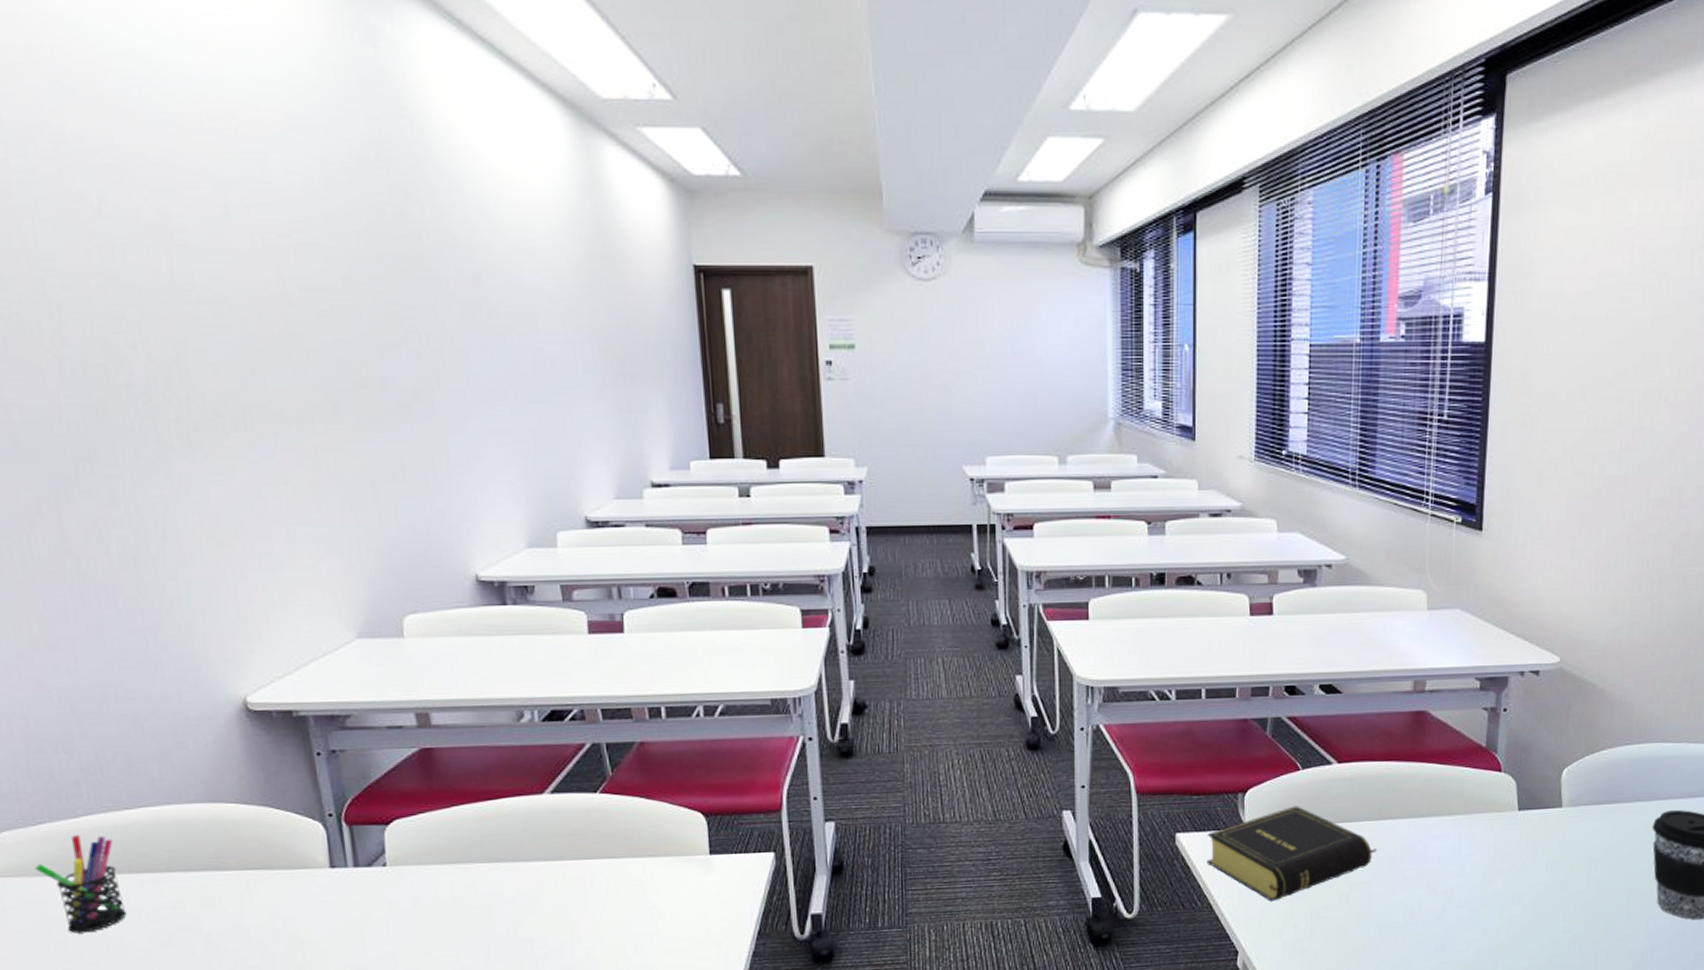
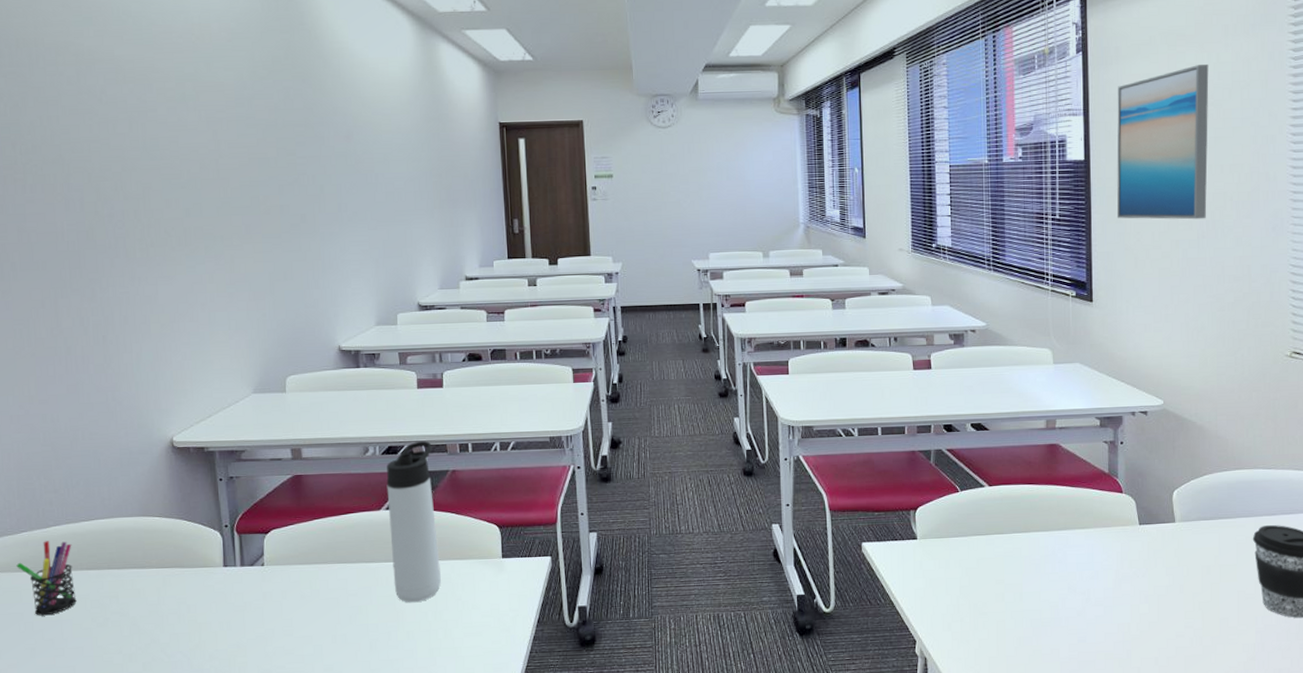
thermos bottle: none [549,703,629,912] -> present [386,440,441,603]
book: present [1206,806,1378,902] -> none [887,521,1025,599]
wall art: none [1520,216,1654,425] -> present [1116,65,1209,220]

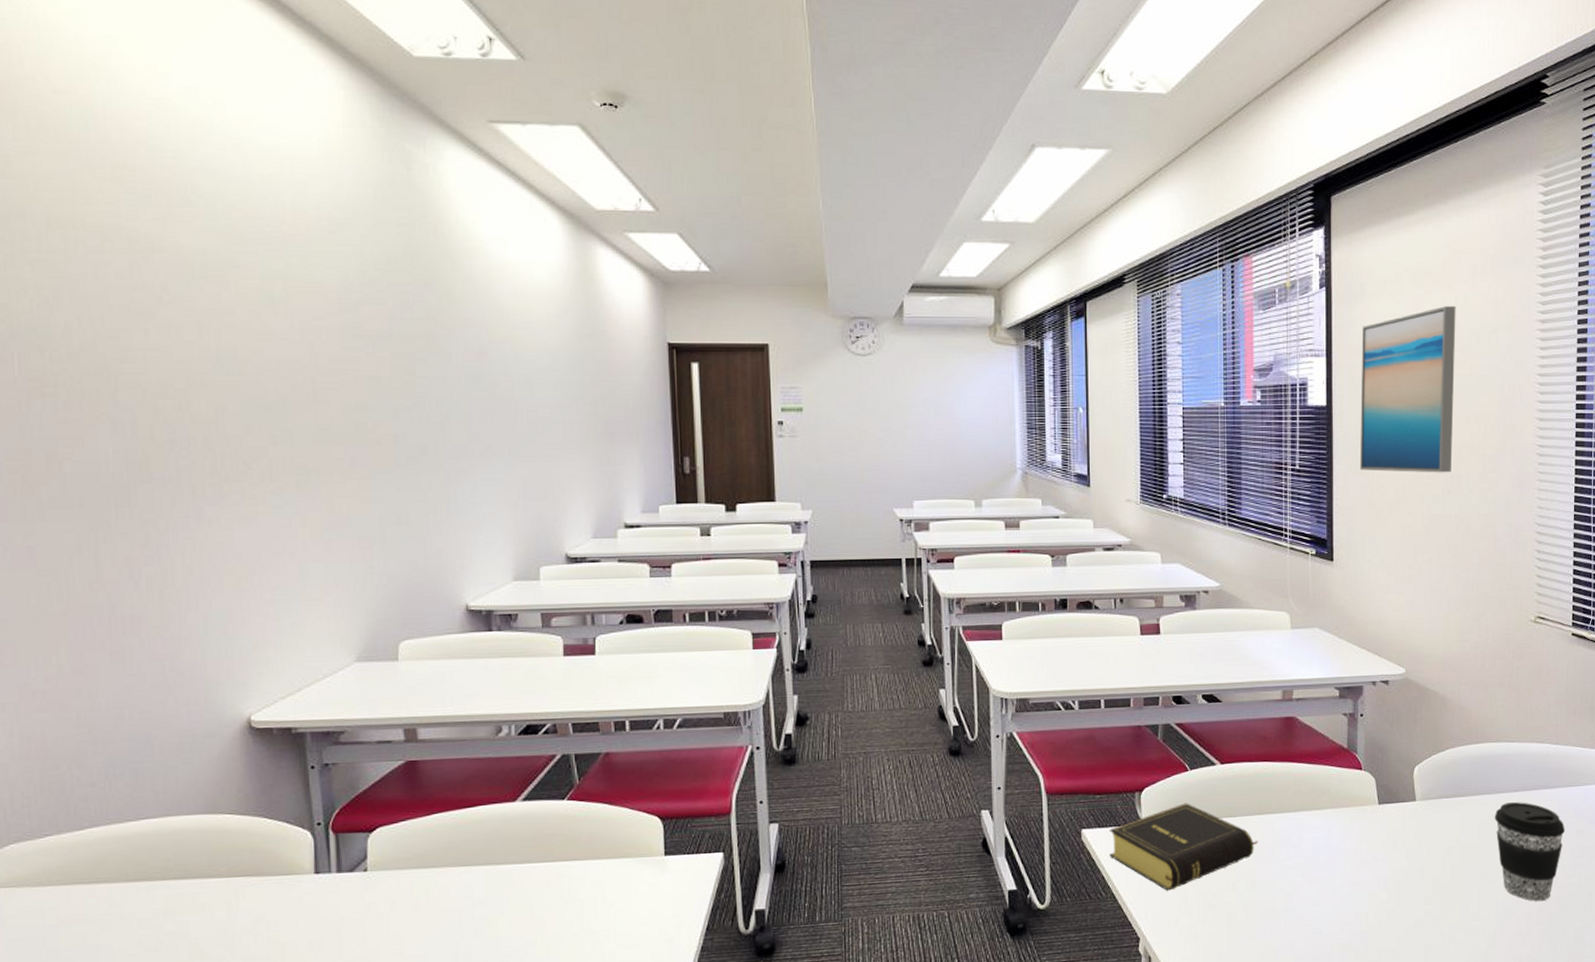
pen holder: present [16,541,77,616] -> none [37,846,119,941]
thermos bottle: present [386,440,441,603] -> none [523,718,590,912]
book: none [887,521,1025,599] -> present [1109,803,1259,891]

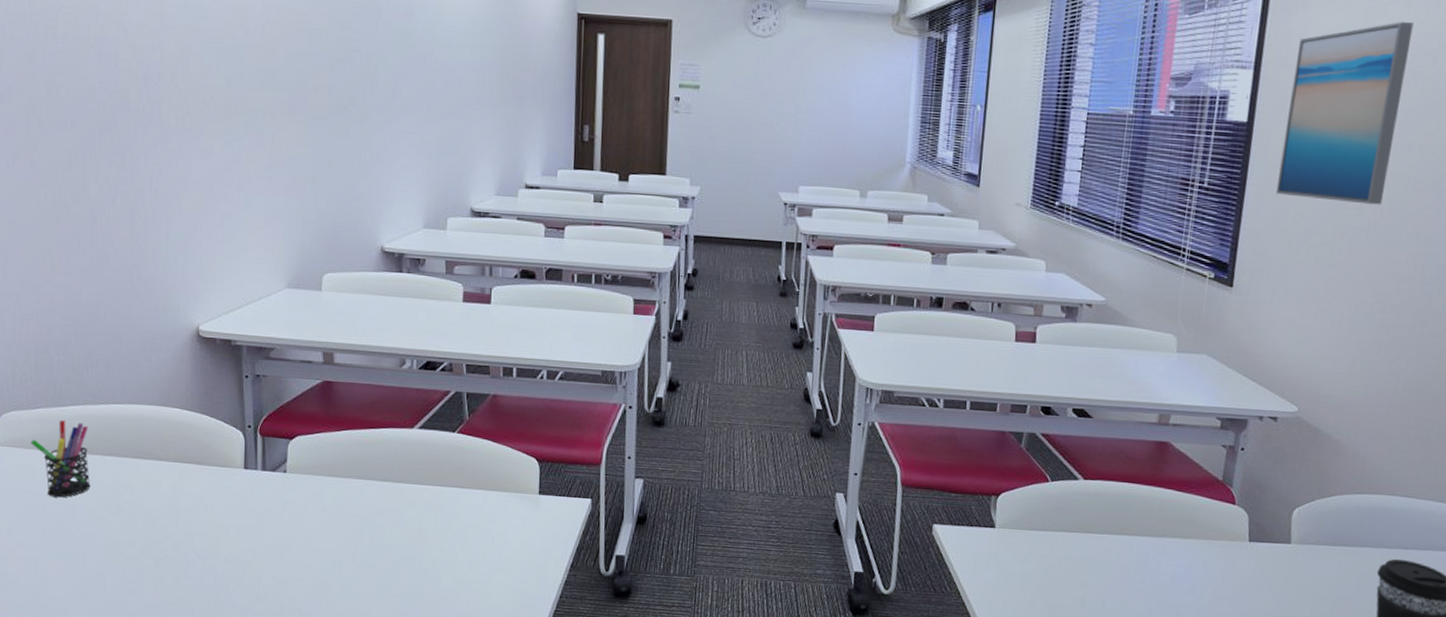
pen holder: none [37,846,119,941] -> present [31,420,91,498]
book: present [1109,803,1259,891] -> none [958,513,1114,596]

